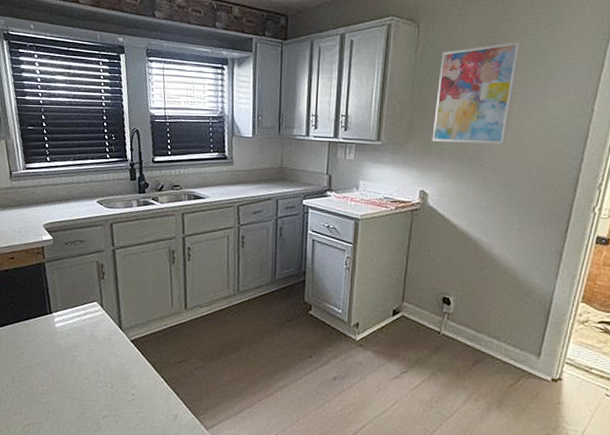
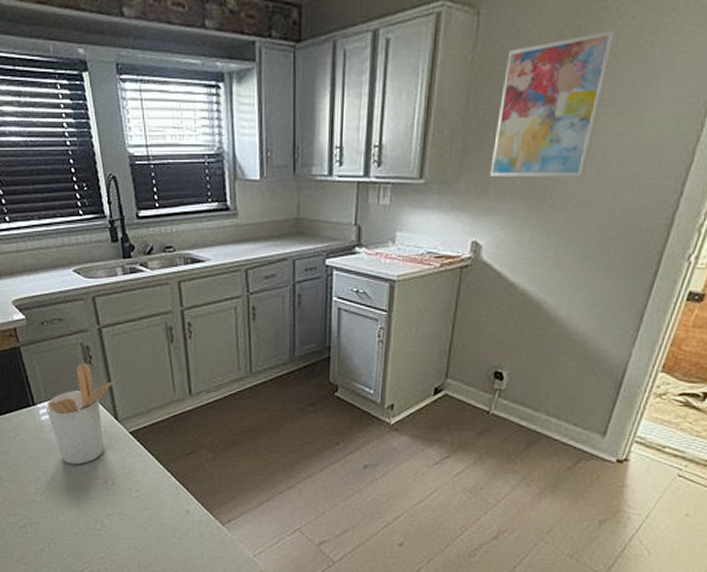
utensil holder: none [60,279,128,369] -> present [45,363,121,465]

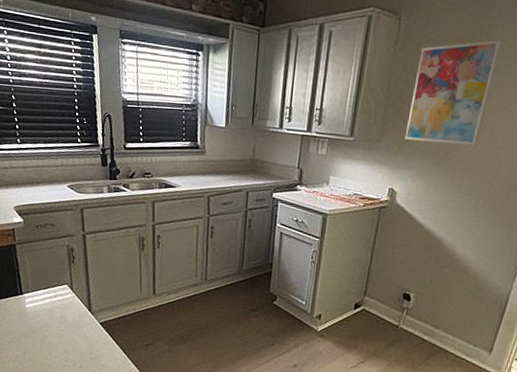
utensil holder: present [45,363,121,465] -> none [31,262,98,348]

